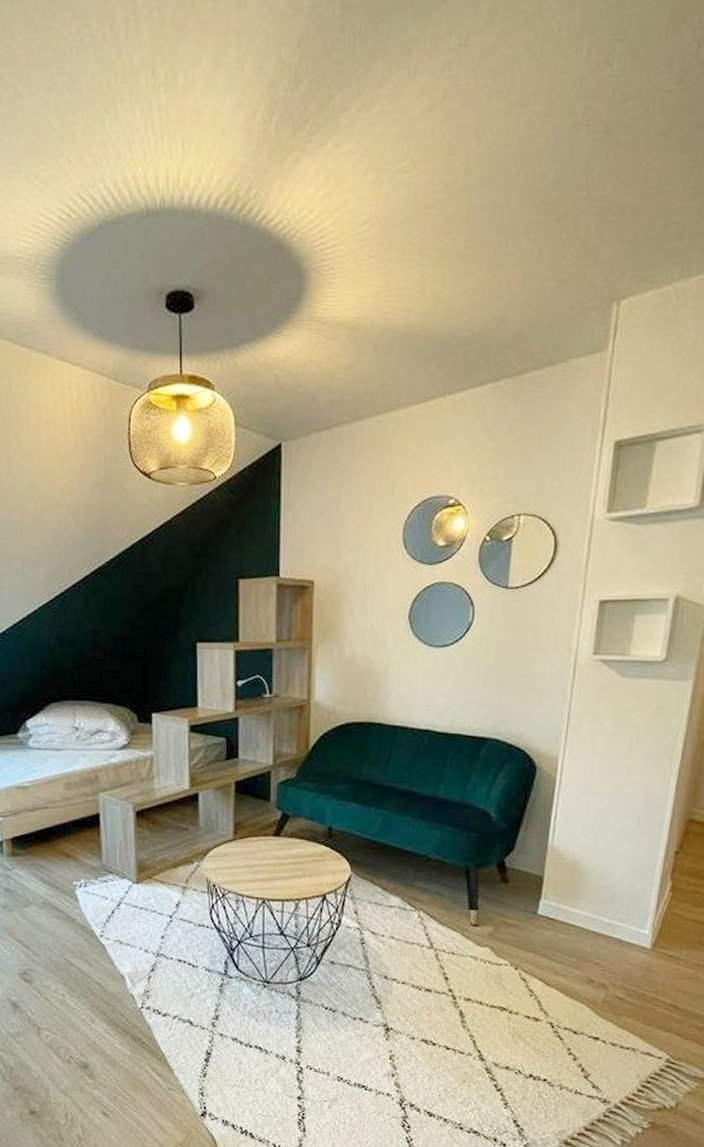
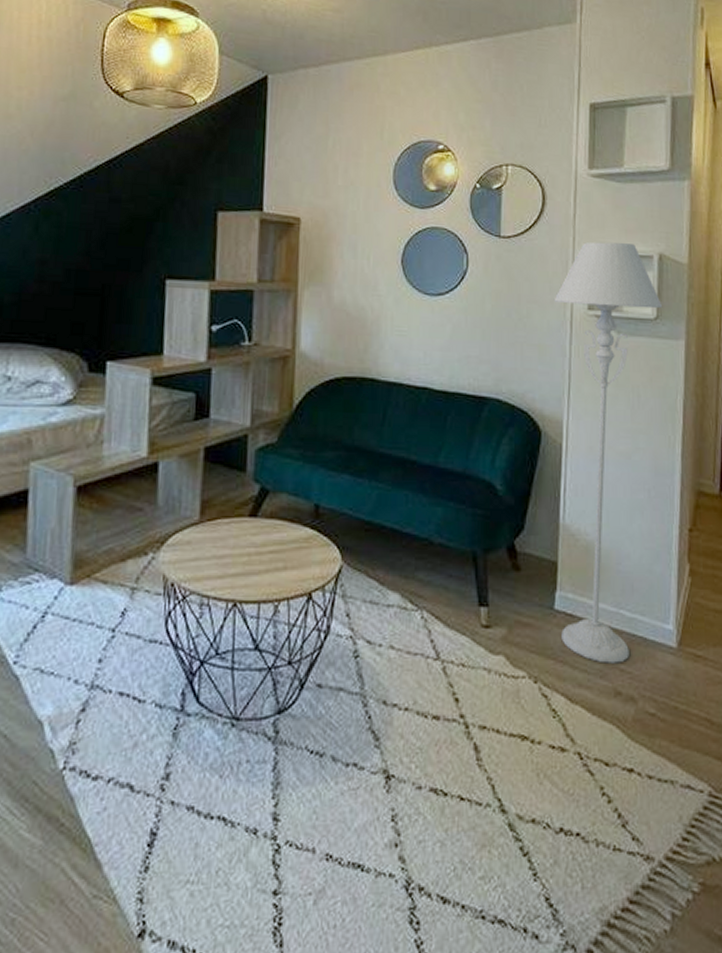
floor lamp: none [542,587,674,958] -> present [554,242,663,664]

